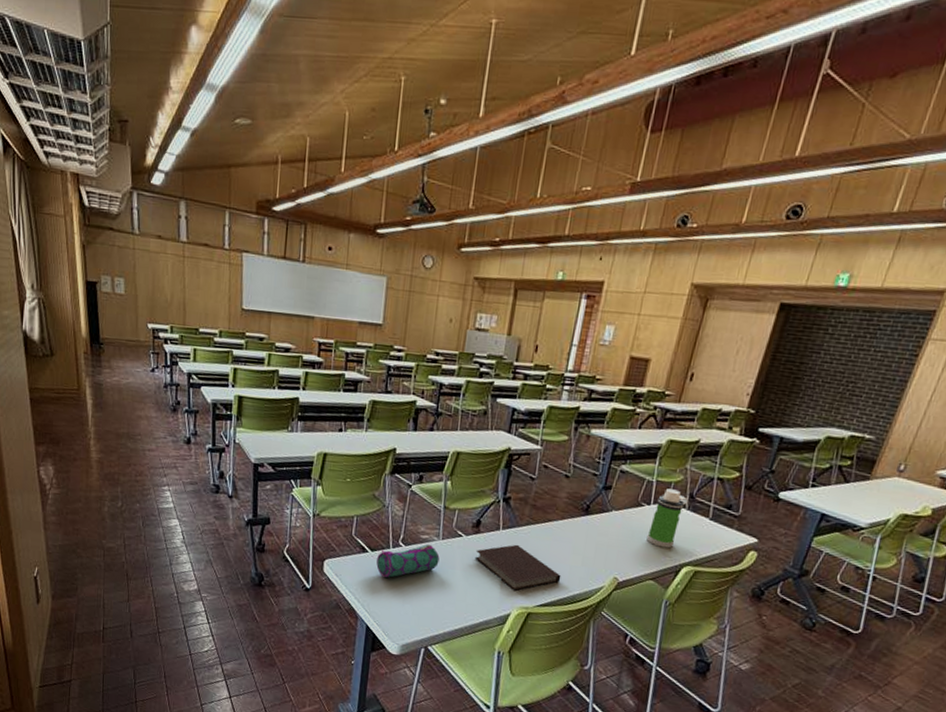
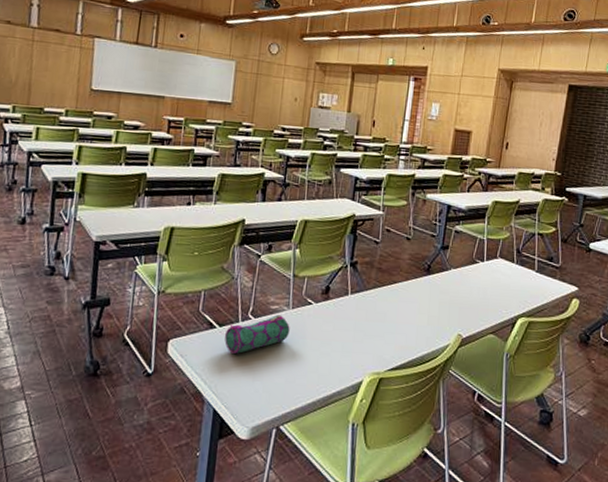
notebook: present [475,544,561,592] -> none [325,308,409,357]
water bottle: present [646,488,688,548] -> none [484,245,516,302]

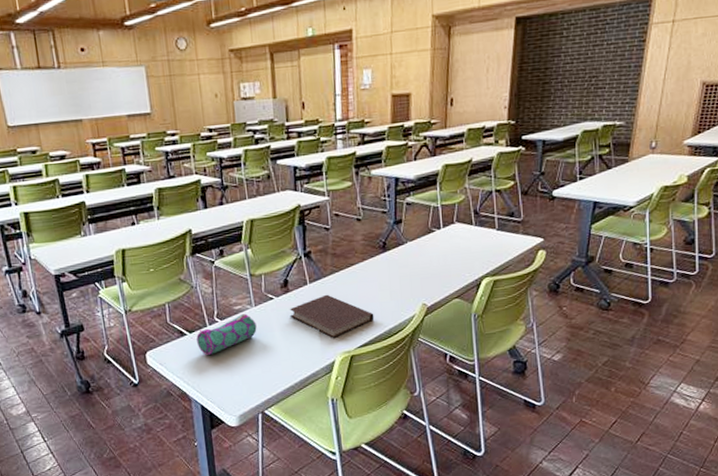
notebook: none [325,308,409,357] -> present [289,294,374,339]

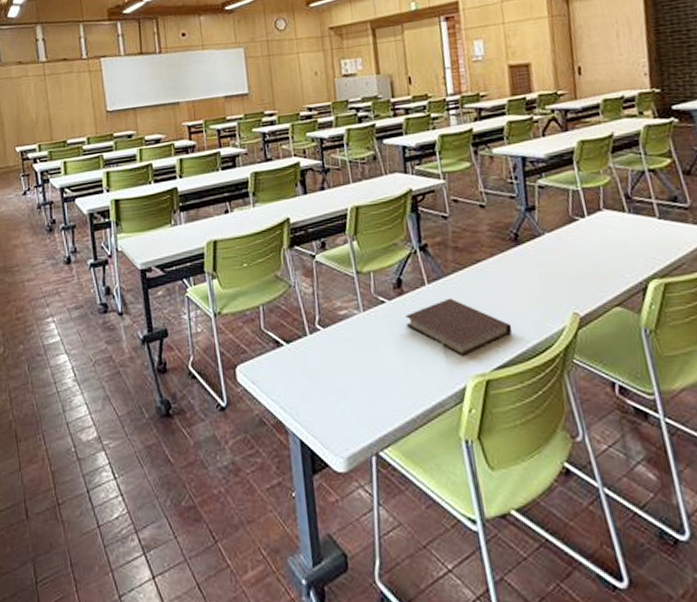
pencil case: present [196,313,257,356] -> none [295,320,367,374]

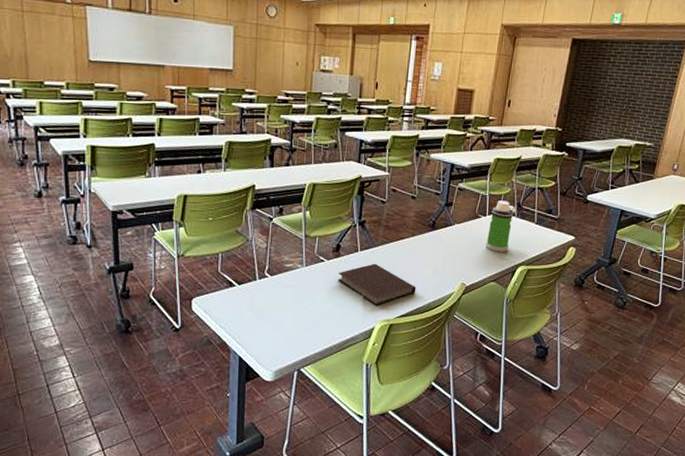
water bottle: none [590,193,629,264] -> present [486,200,517,252]

